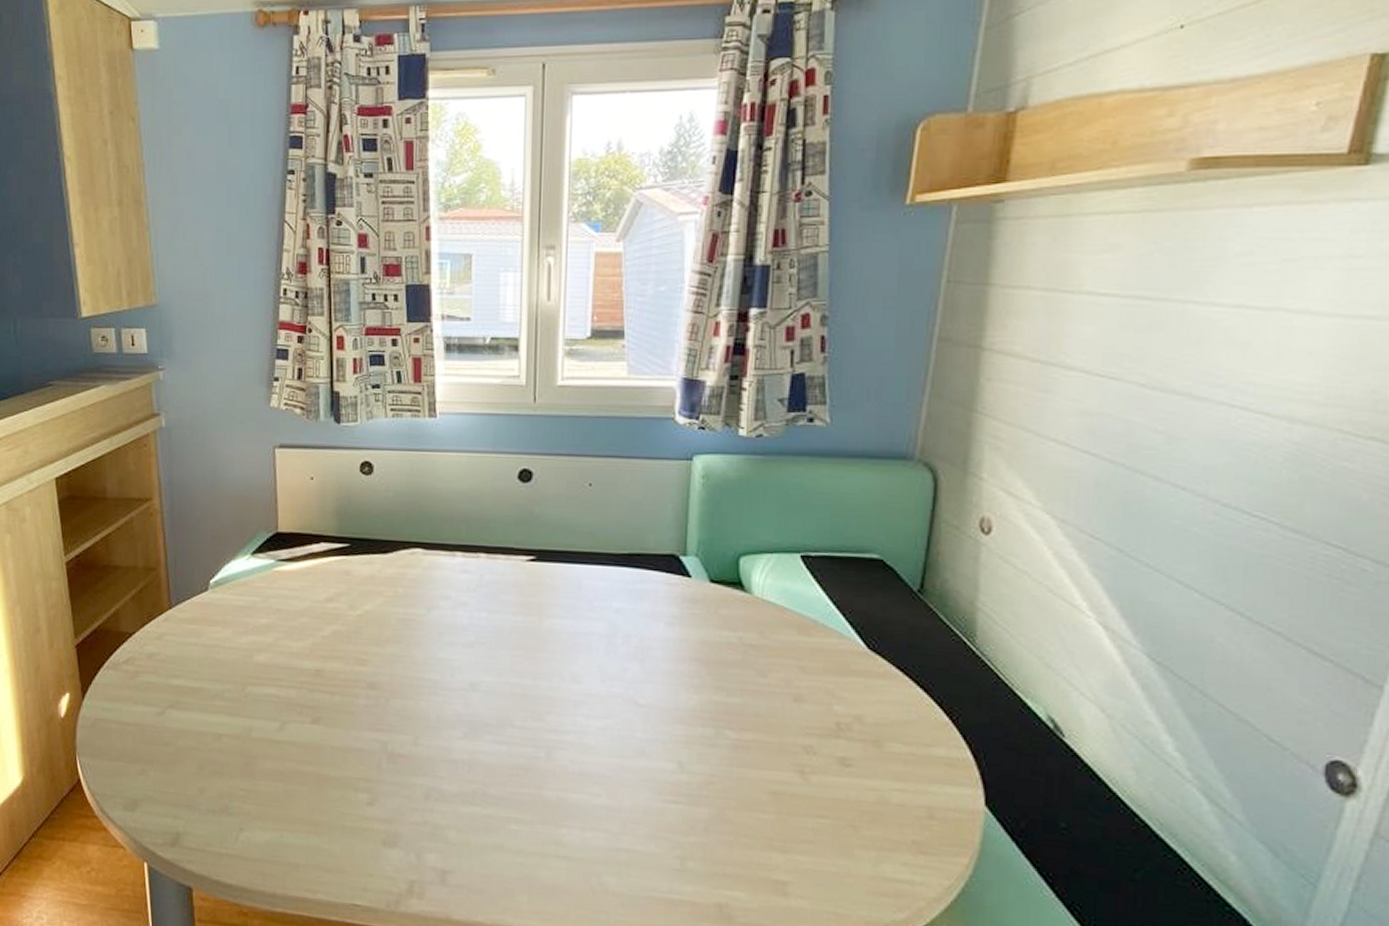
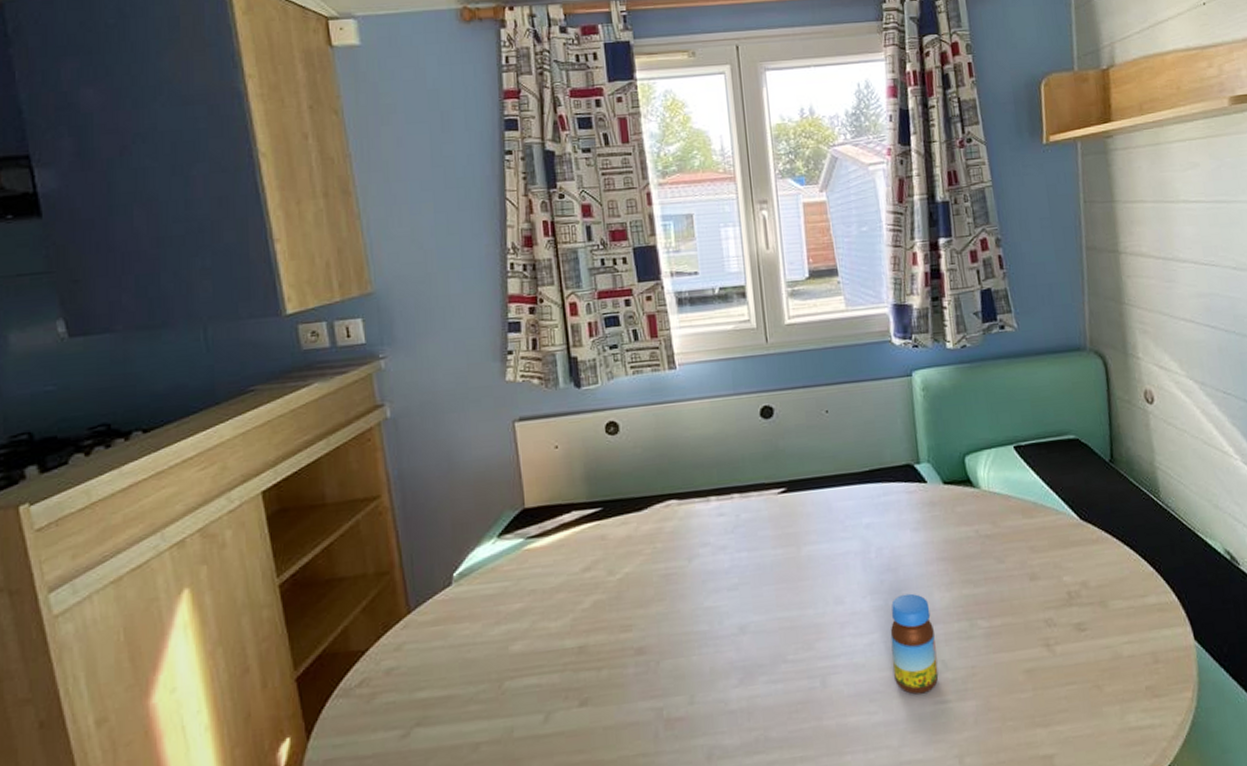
jar: none [624,686,674,789] -> present [890,593,939,695]

